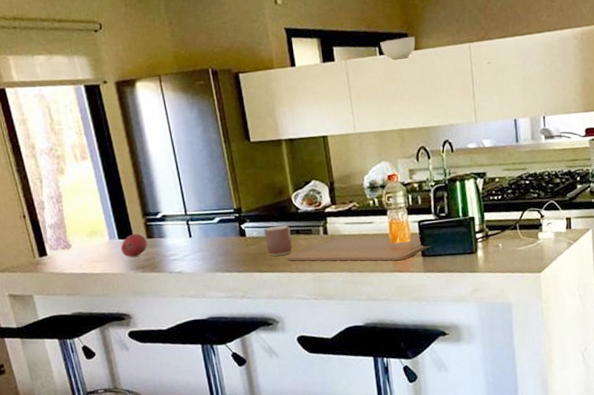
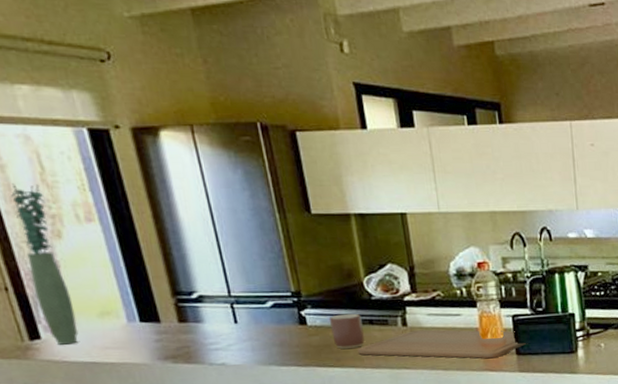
vase: none [29,132,74,260] -> present [10,183,79,345]
fruit: present [120,233,147,258] -> none [143,316,179,345]
bowl: present [380,36,416,60] -> none [469,107,510,132]

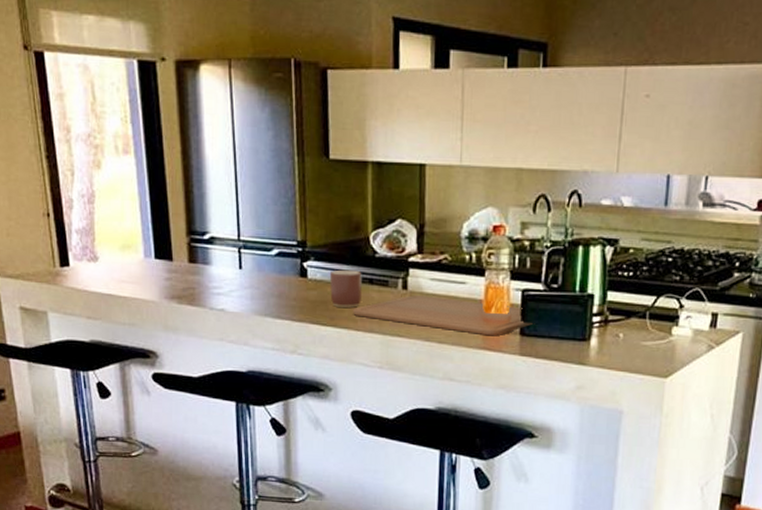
vase: present [10,183,79,345] -> none [64,112,101,274]

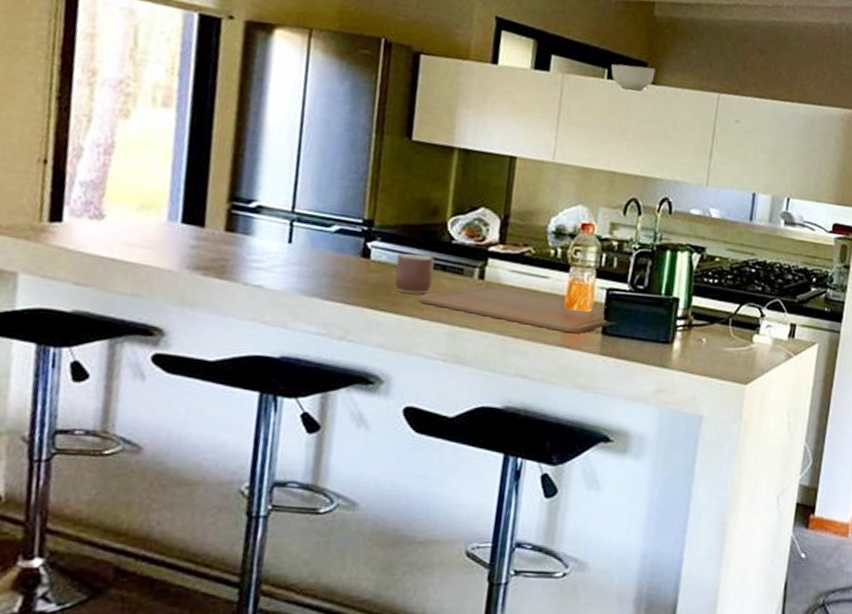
bowl: none [510,48,557,77] -> present [611,63,656,91]

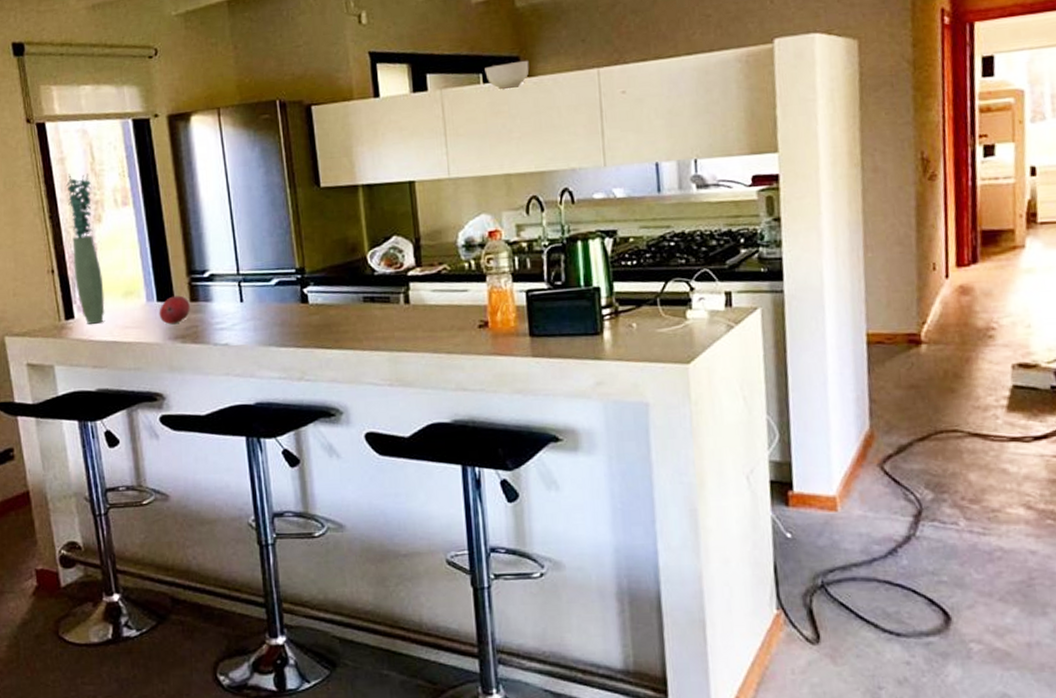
vase: none [73,54,126,234] -> present [65,173,105,324]
fruit: none [180,220,224,253] -> present [159,295,190,325]
mug: present [394,253,435,294] -> none [330,290,365,329]
chopping board: present [419,286,618,333] -> none [357,307,544,341]

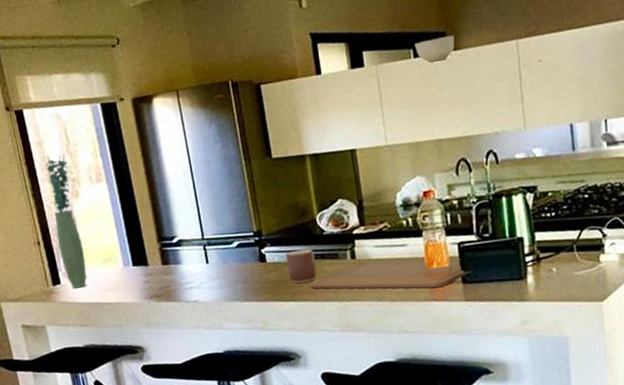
fruit: present [159,295,190,325] -> none [135,260,162,286]
mug: none [330,290,365,329] -> present [285,248,317,283]
chopping board: none [357,307,544,341] -> present [310,259,475,289]

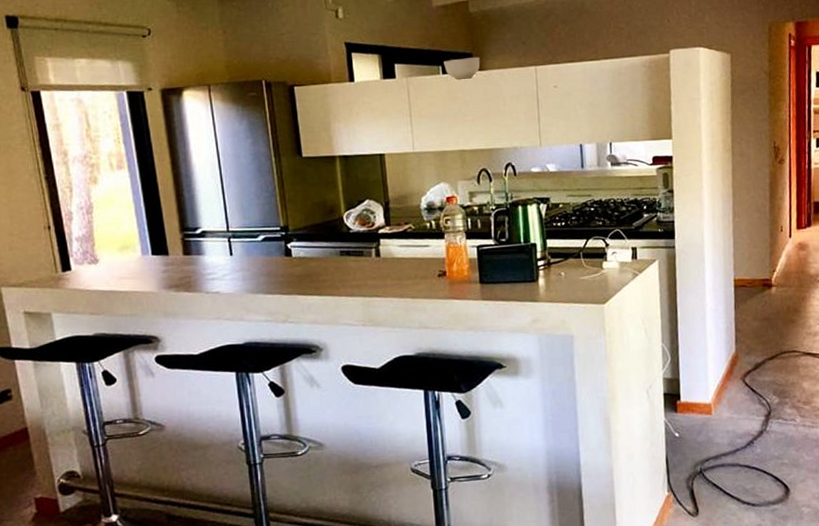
vase: present [45,154,88,289] -> none [61,139,102,276]
mug: present [285,248,317,283] -> none [311,245,341,278]
chopping board: present [310,259,475,289] -> none [335,259,491,287]

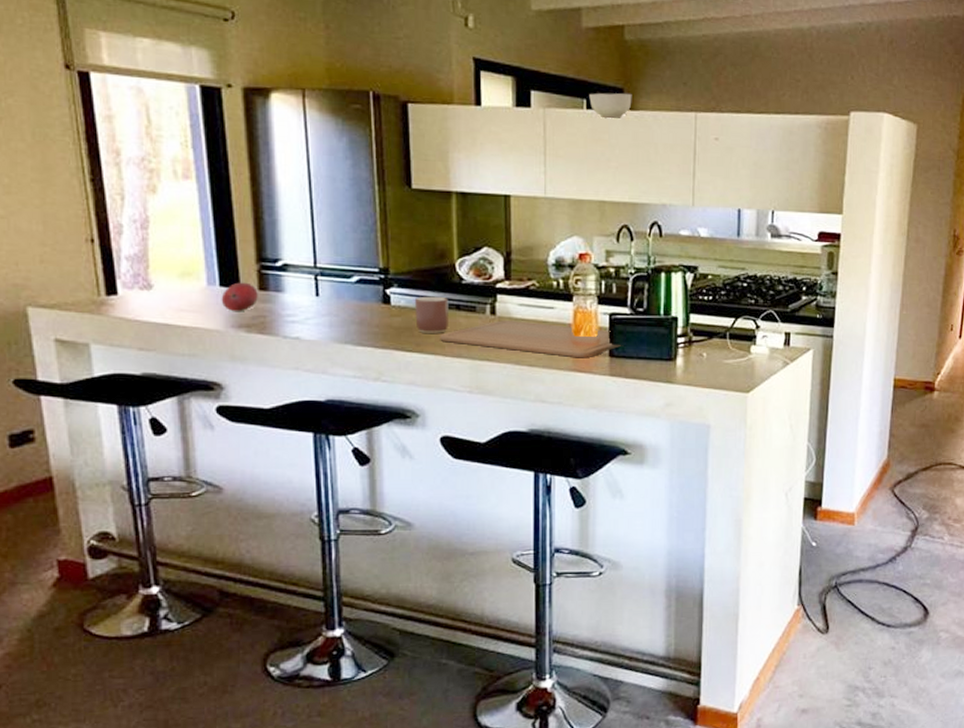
fruit: none [153,250,183,276] -> present [221,282,258,312]
mug: none [311,245,341,278] -> present [414,296,449,333]
chopping board: none [335,259,491,287] -> present [440,320,624,358]

